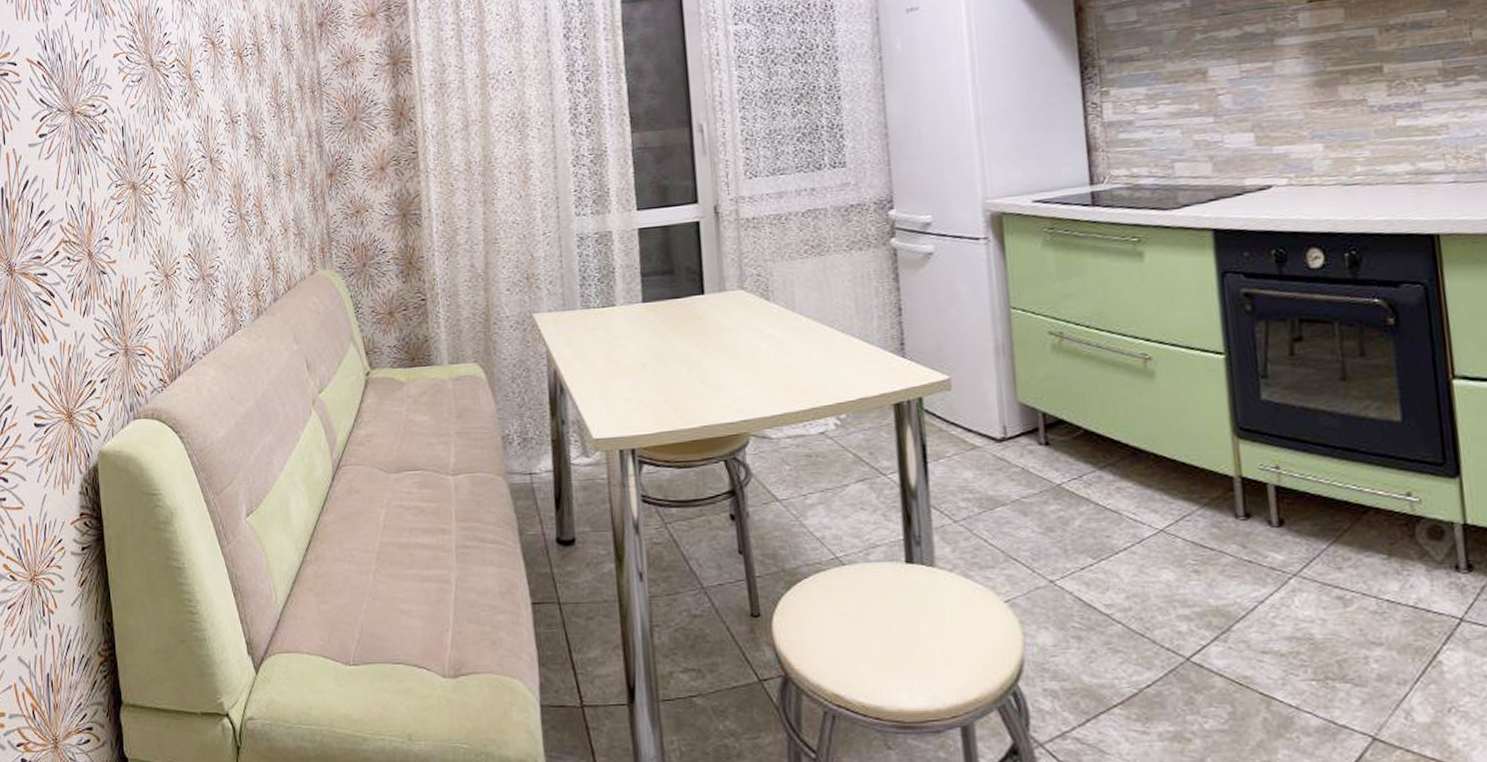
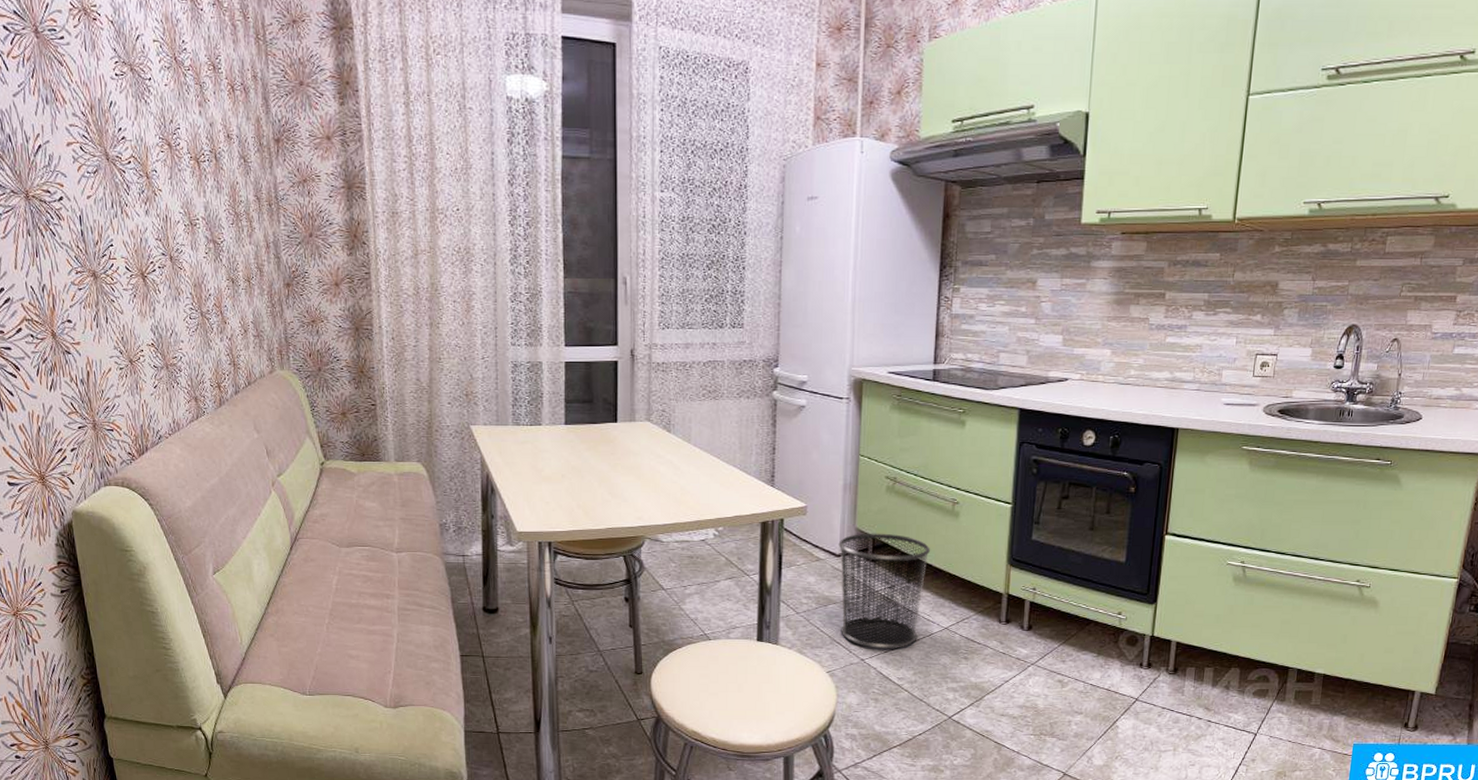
waste bin: none [997,406,1124,565] -> present [838,533,931,649]

